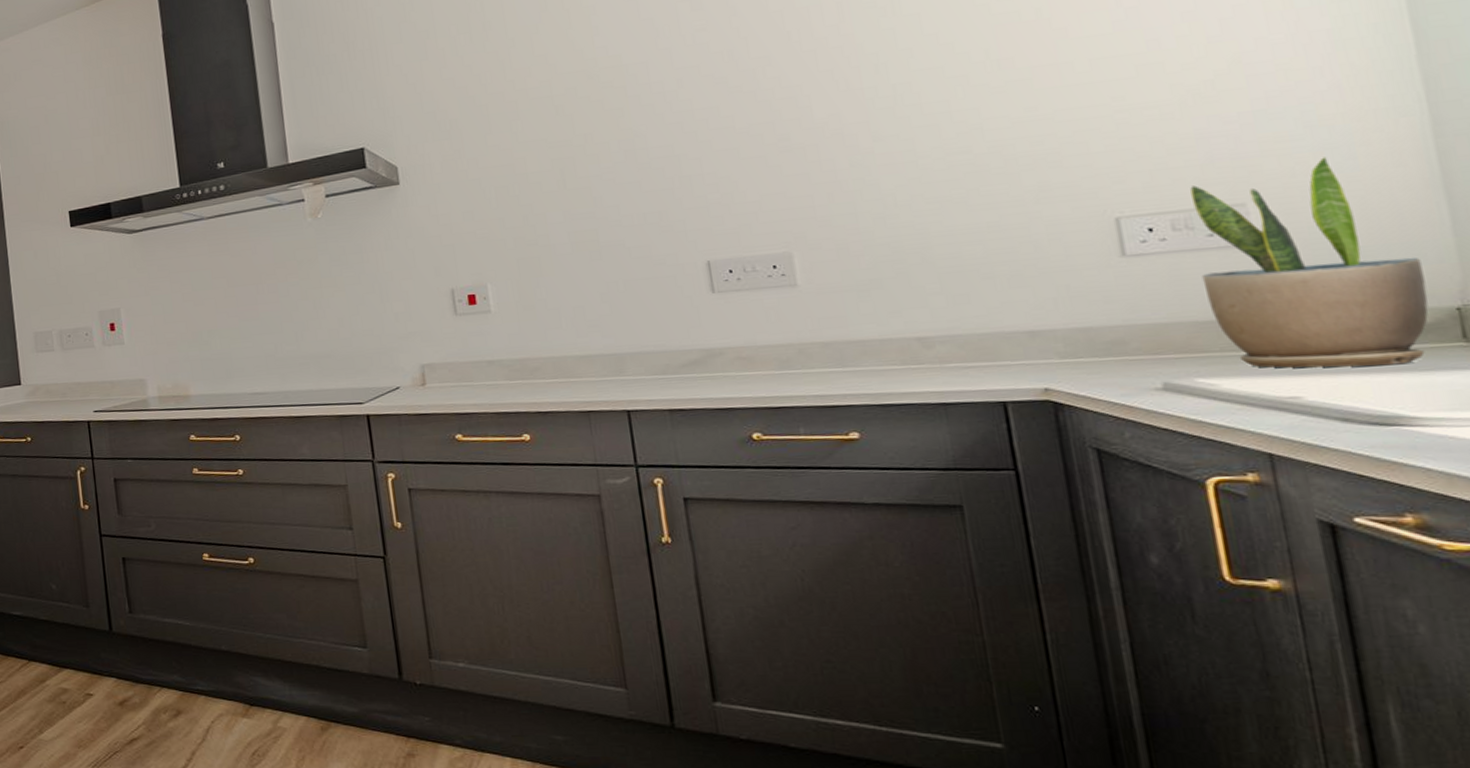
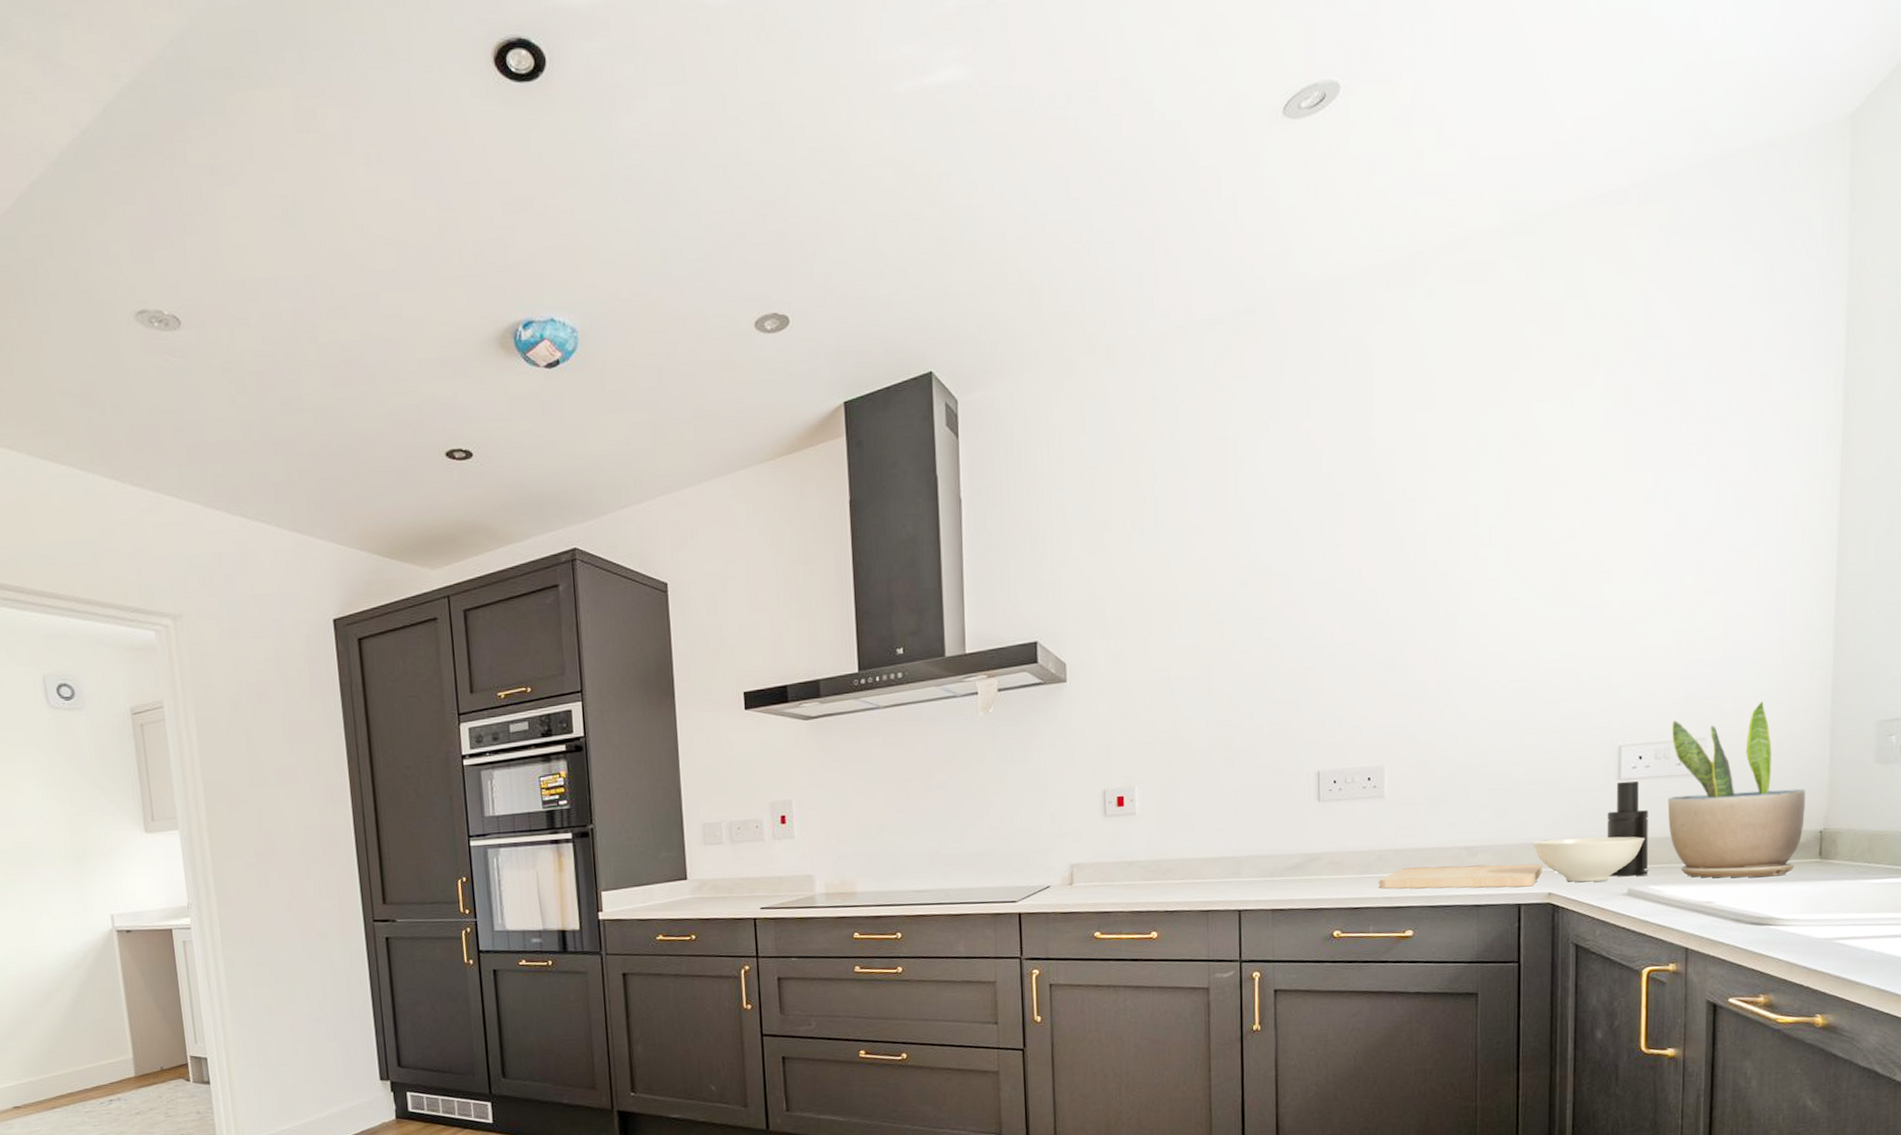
cutting board: none [804,355,1031,386] -> present [1379,863,1542,889]
bowl: none [1010,321,1178,376] -> present [1532,836,1645,883]
soap dispenser: none [1113,257,1190,369] -> present [1607,781,1648,877]

